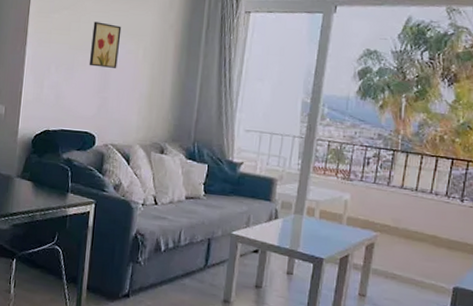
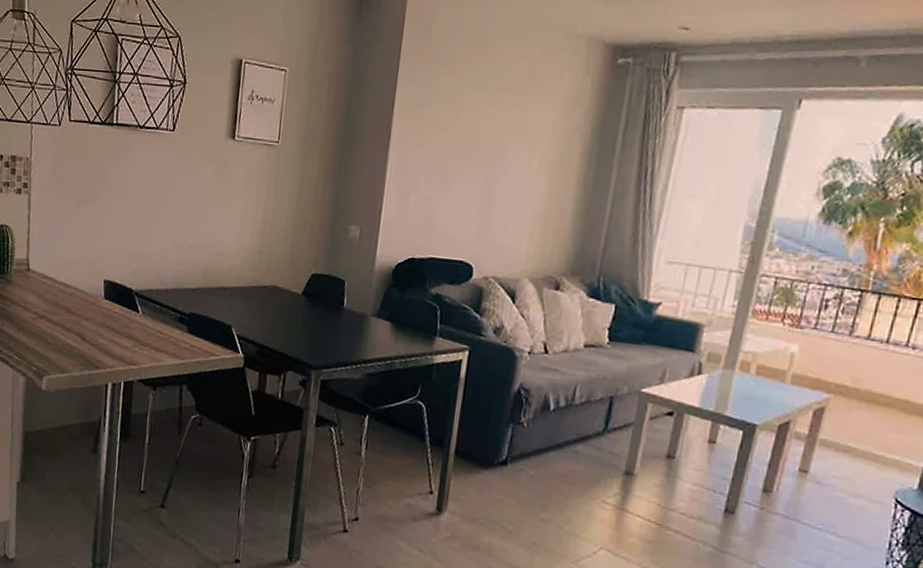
wall art: present [89,22,122,68] -> none [468,119,513,181]

